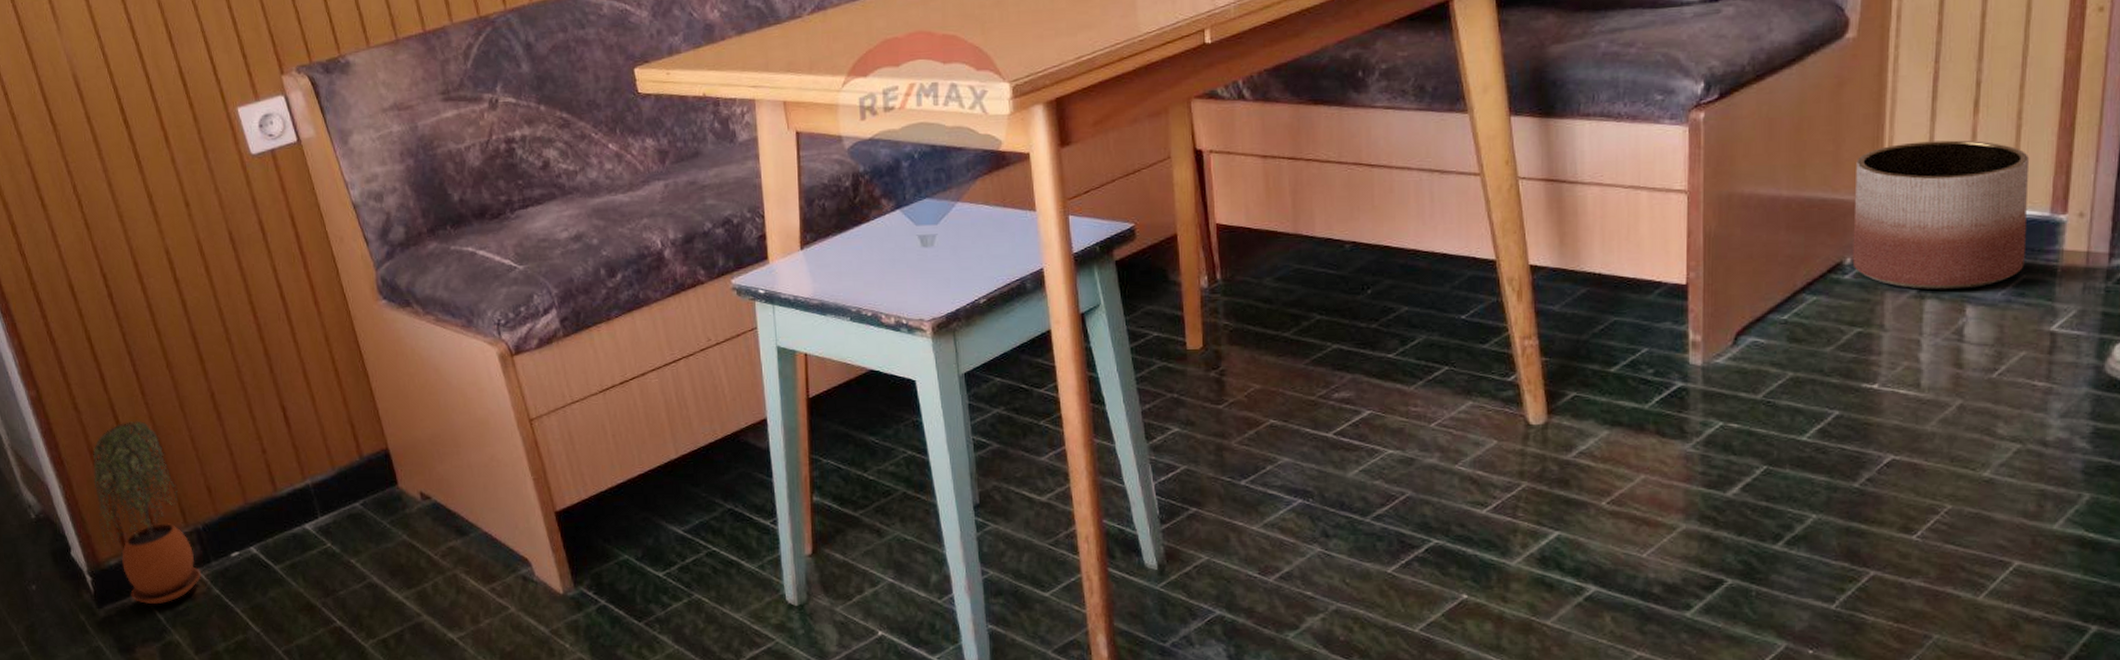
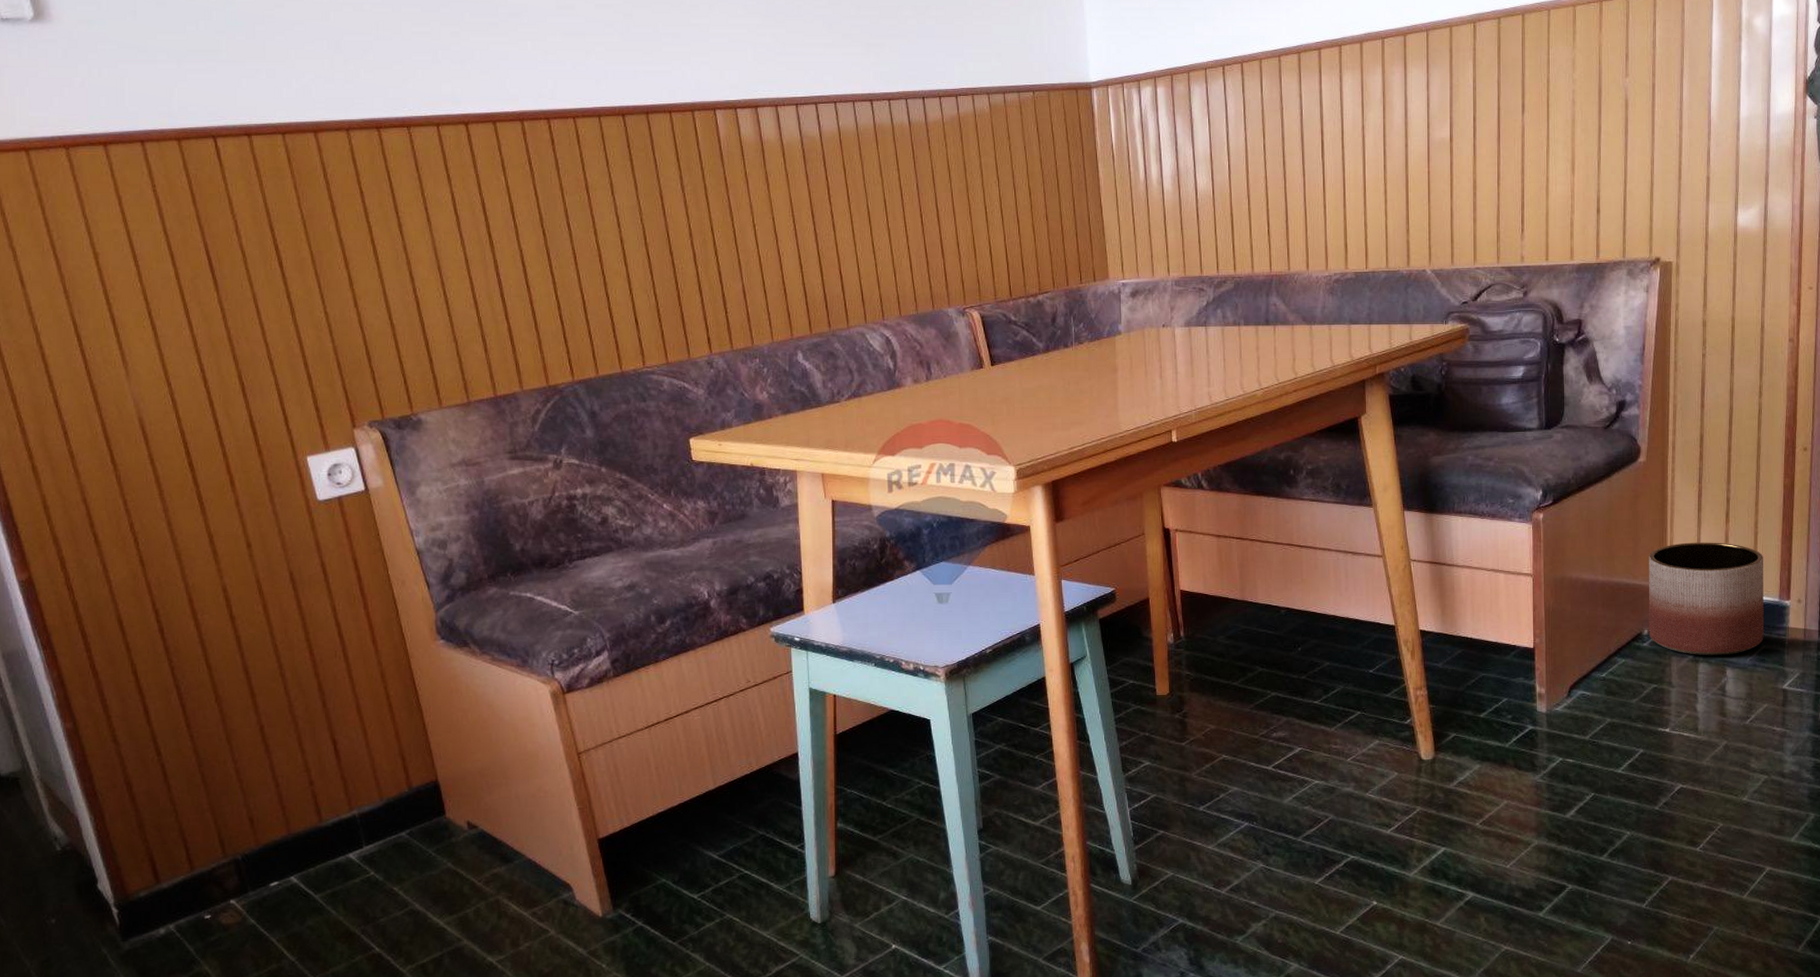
potted plant: present [93,420,202,605] -> none [128,752,238,936]

